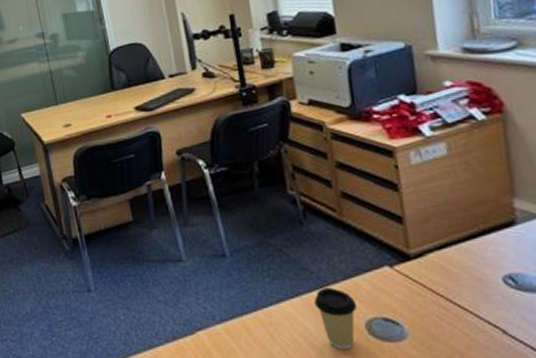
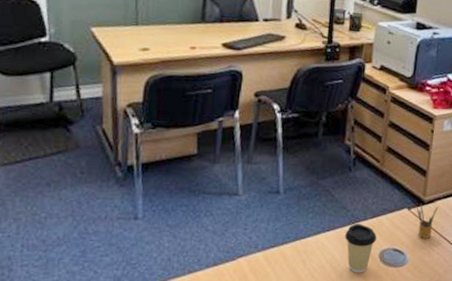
pencil box: none [400,258,433,304] -> present [416,204,438,238]

